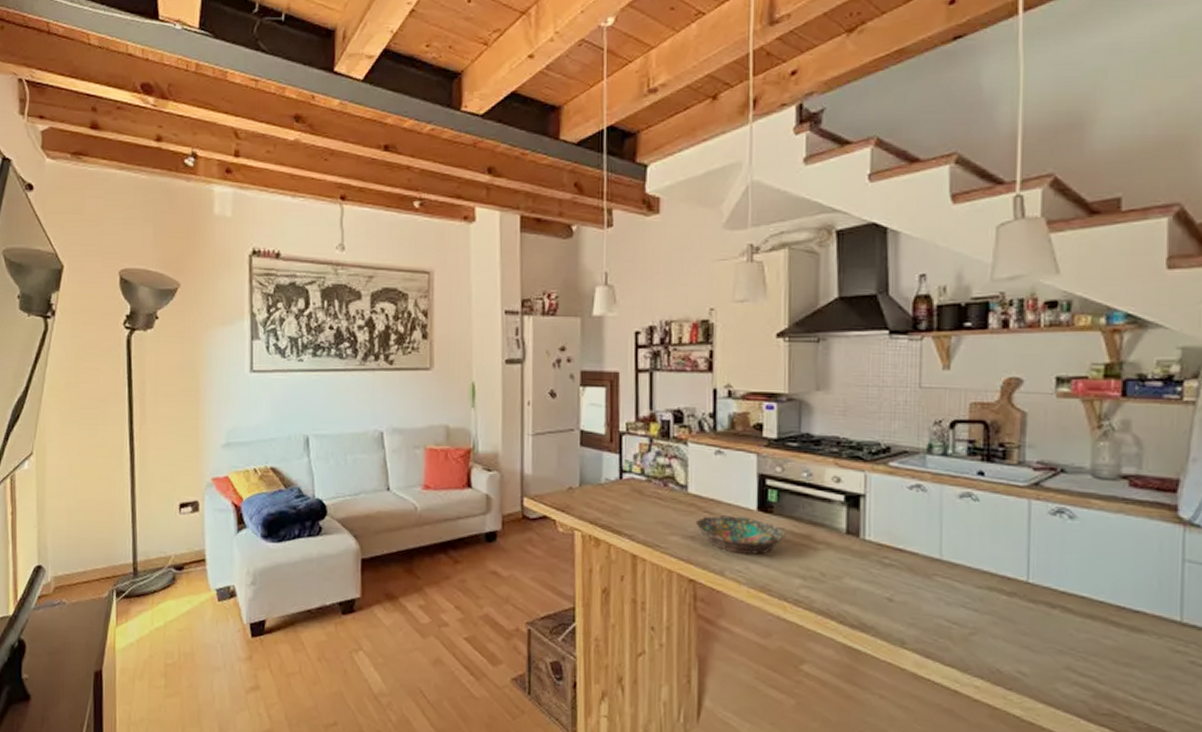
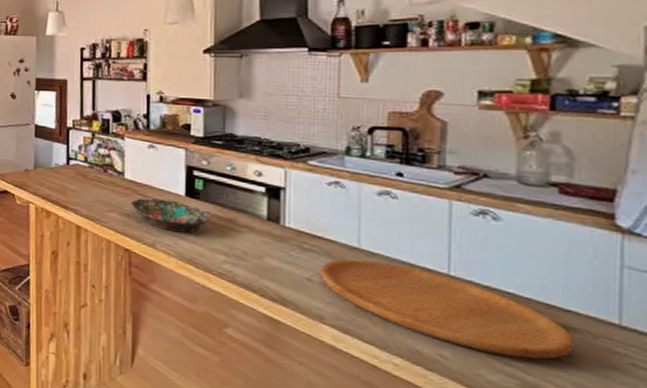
cutting board: none [901,572,1142,667] -> present [320,259,574,360]

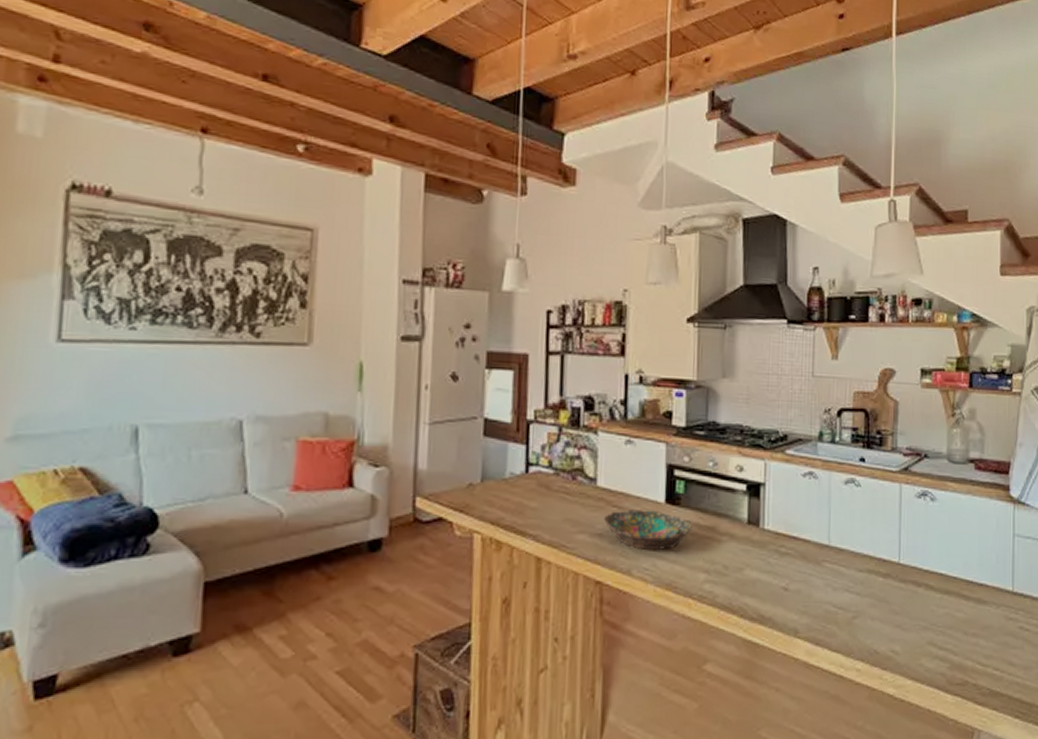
cutting board: present [320,259,574,360] -> none [795,558,985,639]

